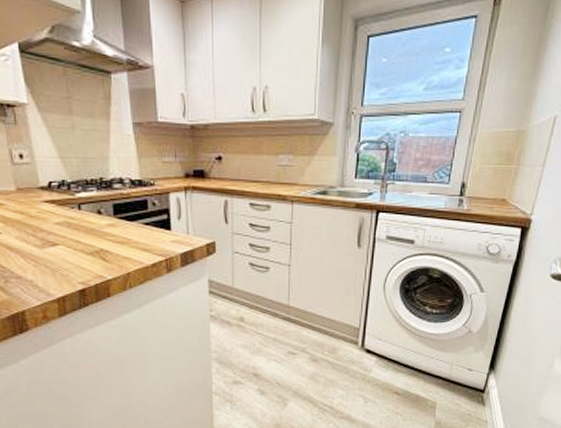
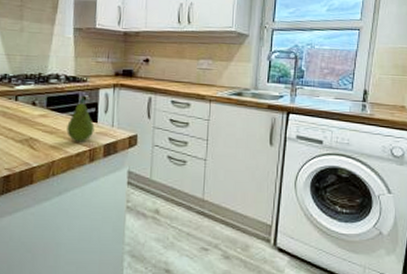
fruit: none [139,204,169,252] -> present [67,98,95,142]

